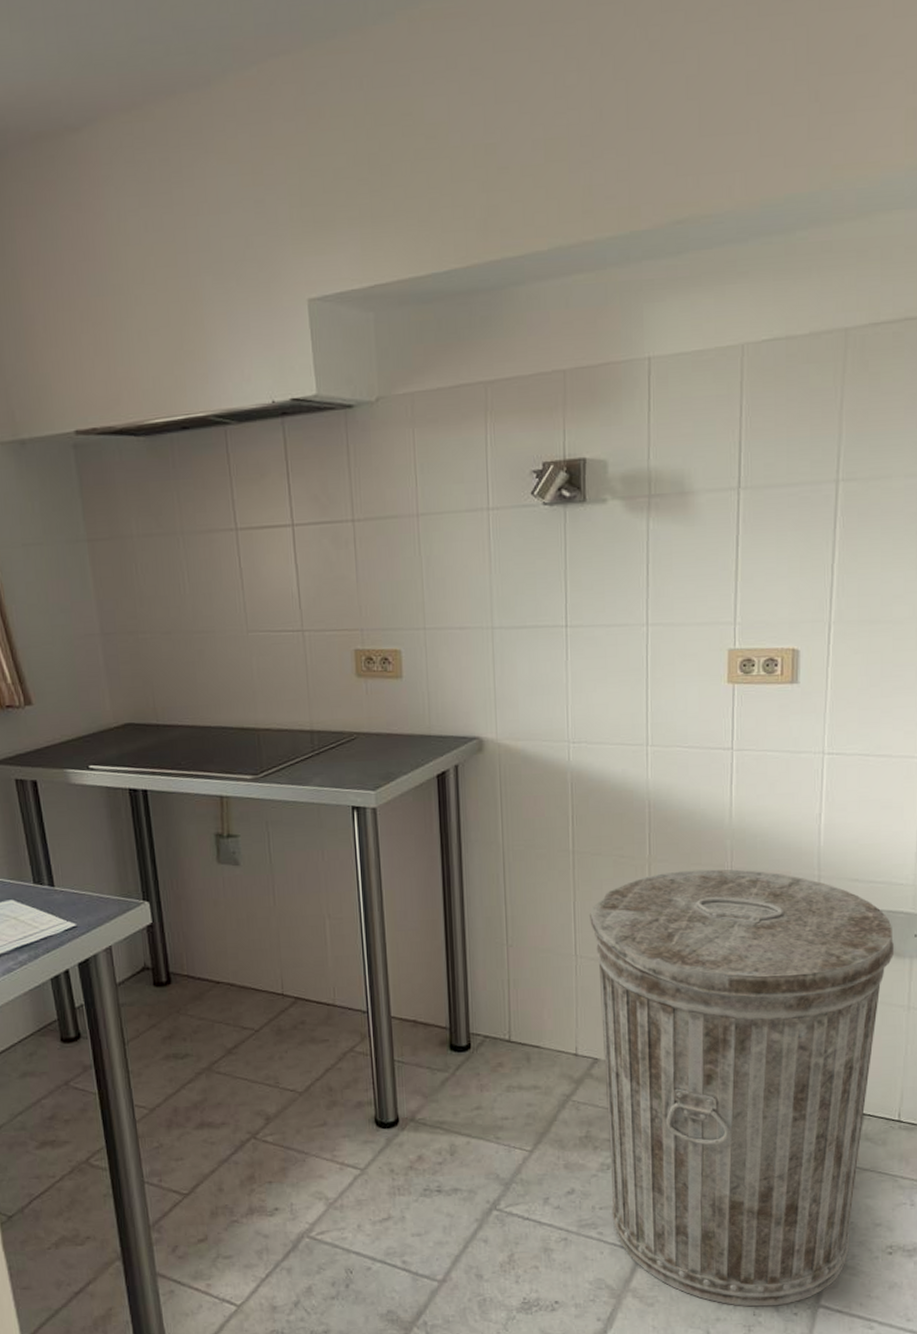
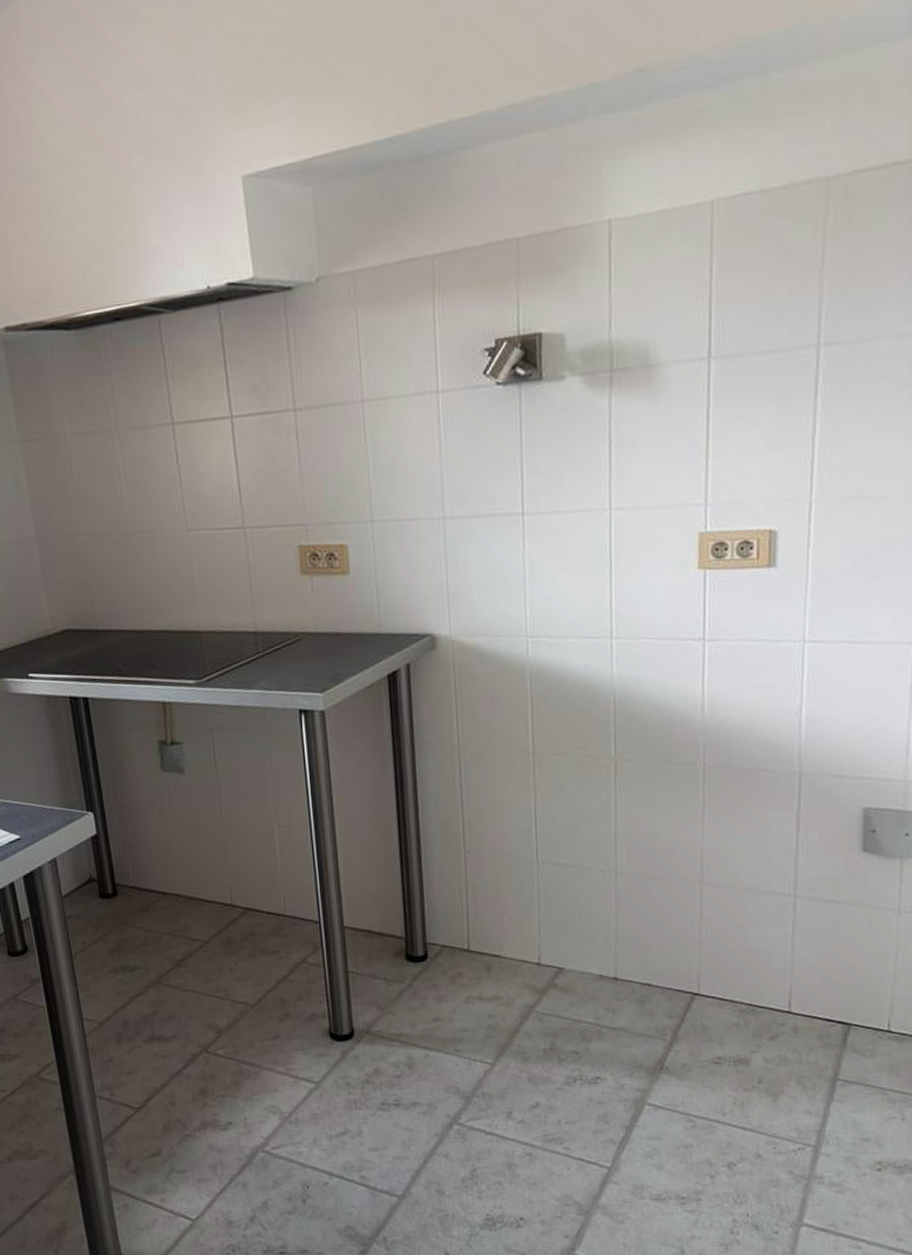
trash can: present [588,869,895,1307] -> none [550,767,884,1225]

